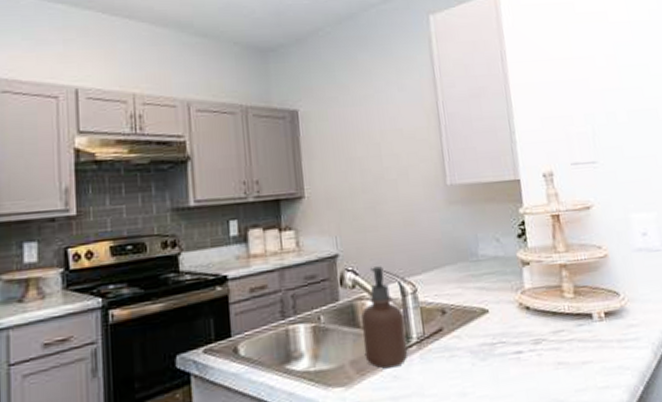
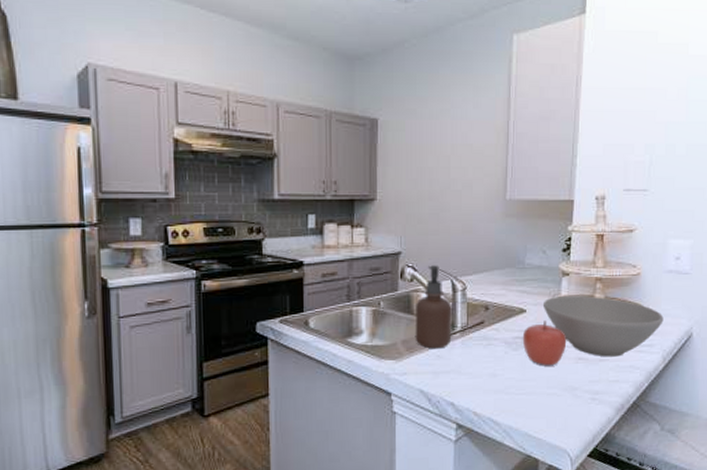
fruit: none [488,320,541,377] -> present [522,320,567,366]
bowl: none [506,286,645,359] -> present [542,295,664,357]

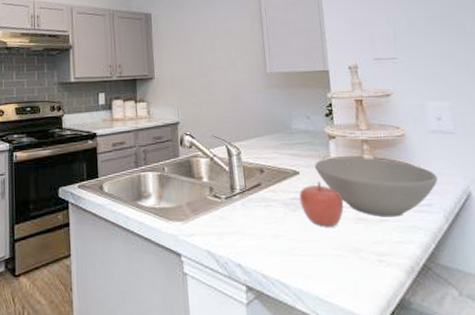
soap dispenser: present [415,265,452,349] -> none [196,133,233,211]

